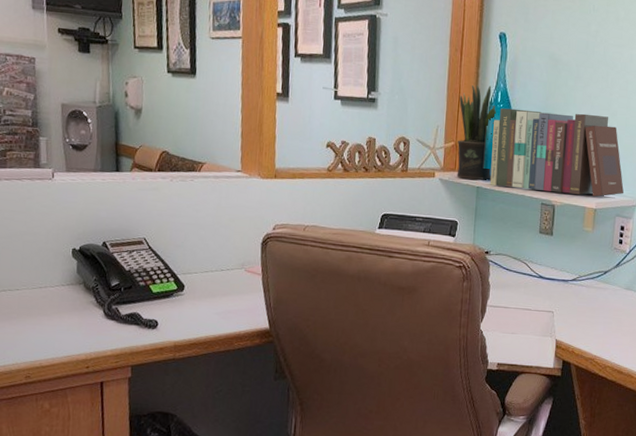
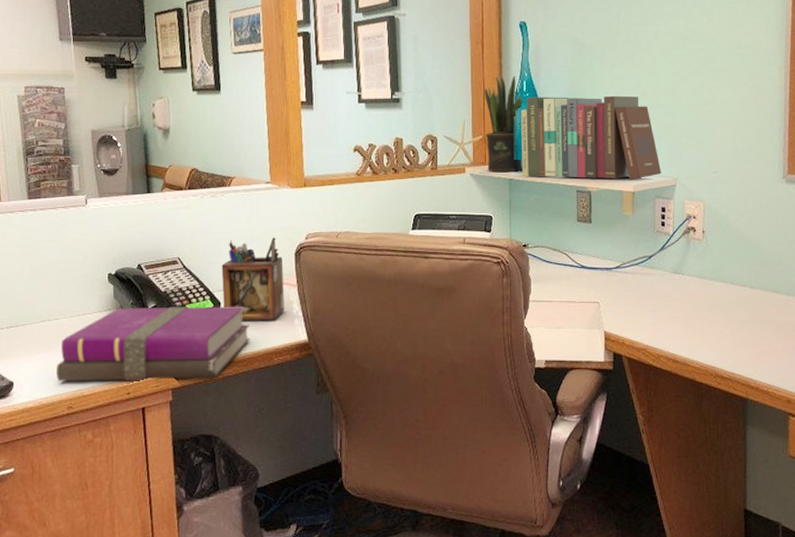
notebook: none [14,283,212,358] -> present [55,306,250,381]
desk organizer: none [187,225,249,306] -> present [221,237,284,321]

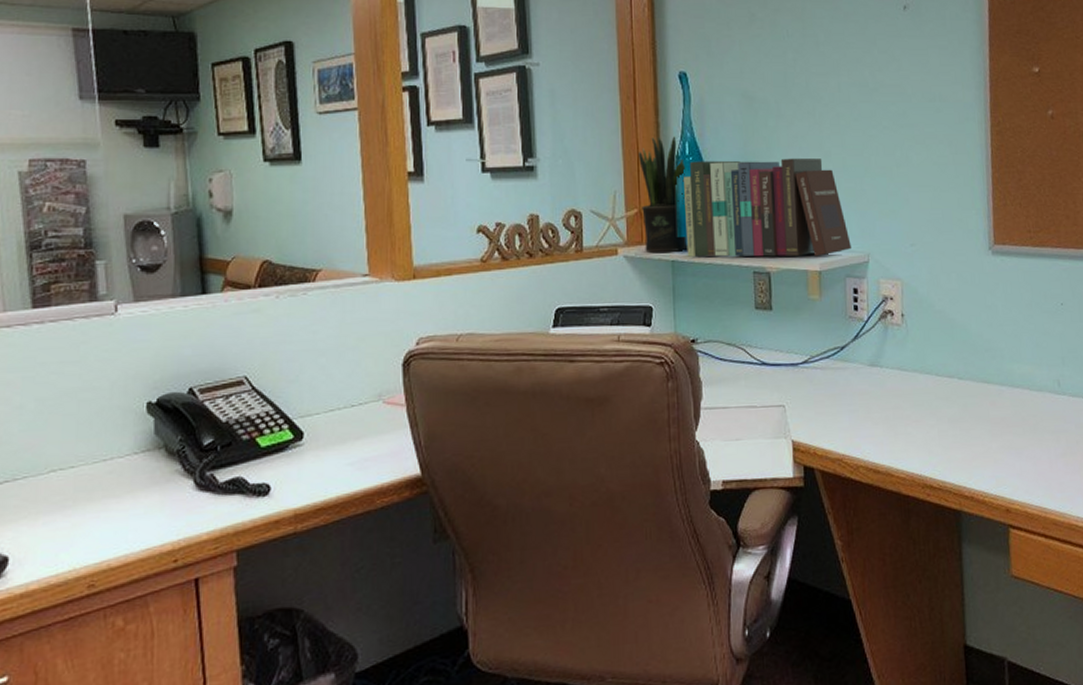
notebook: present [55,306,250,381] -> none [70,435,344,551]
desk organizer: present [221,237,284,321] -> none [304,344,389,454]

